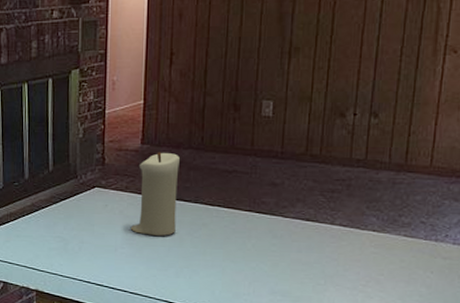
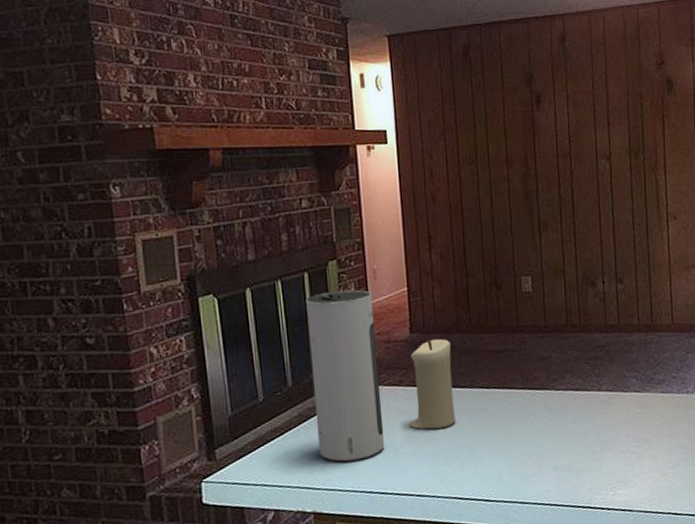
speaker: none [45,98,109,253] -> present [306,290,385,462]

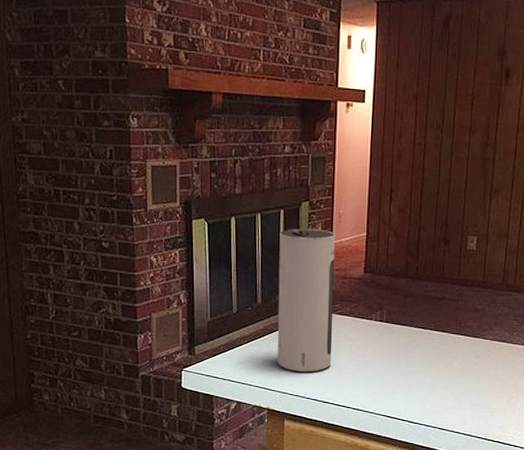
candle: present [409,338,456,430] -> none [353,280,397,357]

